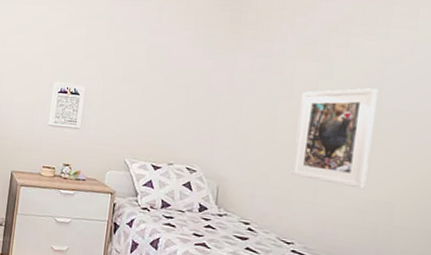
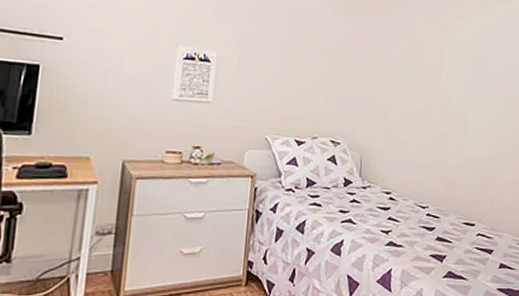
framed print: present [291,87,378,190] -> none [424,55,487,149]

